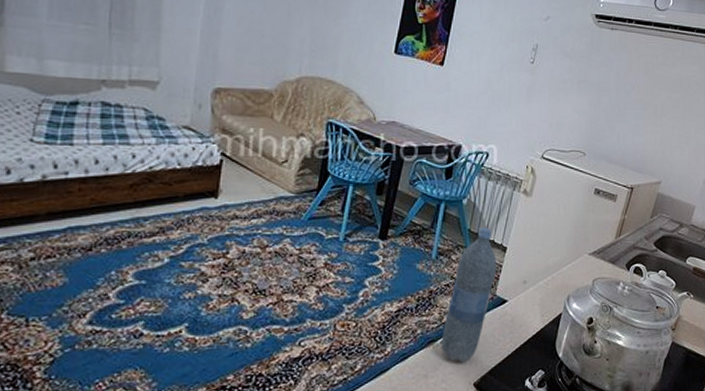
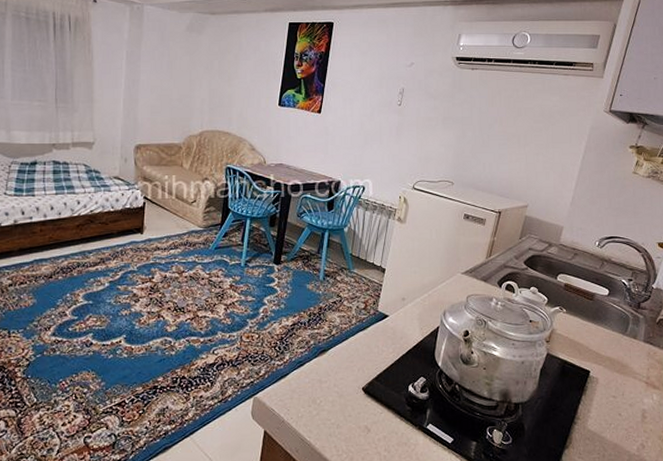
water bottle: present [441,227,497,363] -> none [332,252,377,370]

